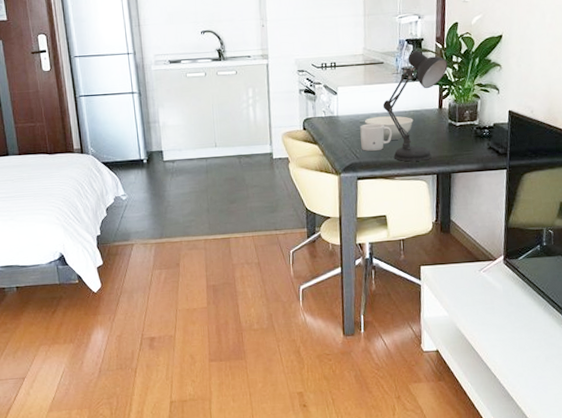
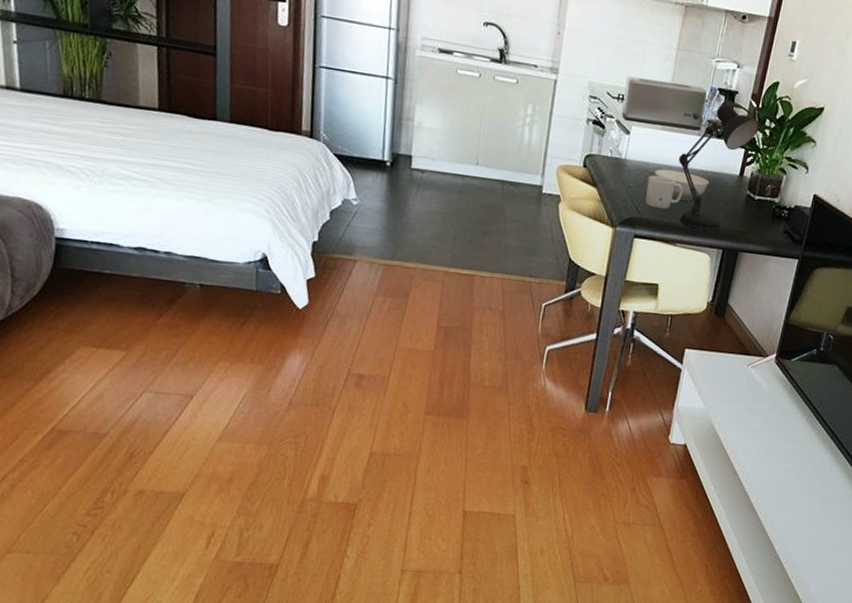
toaster: none [325,41,398,84] -> present [622,76,708,131]

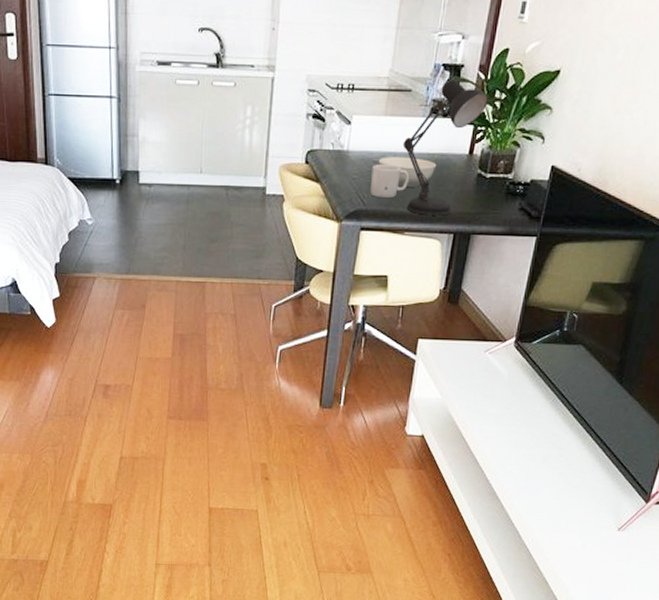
toaster: present [622,76,708,131] -> none [342,63,432,112]

